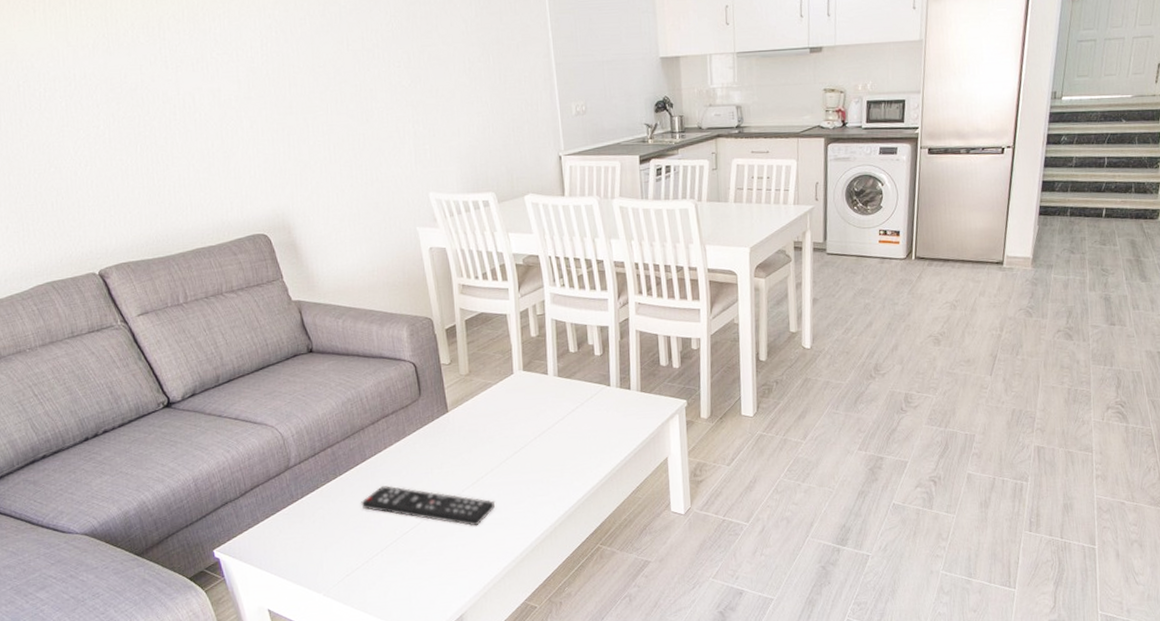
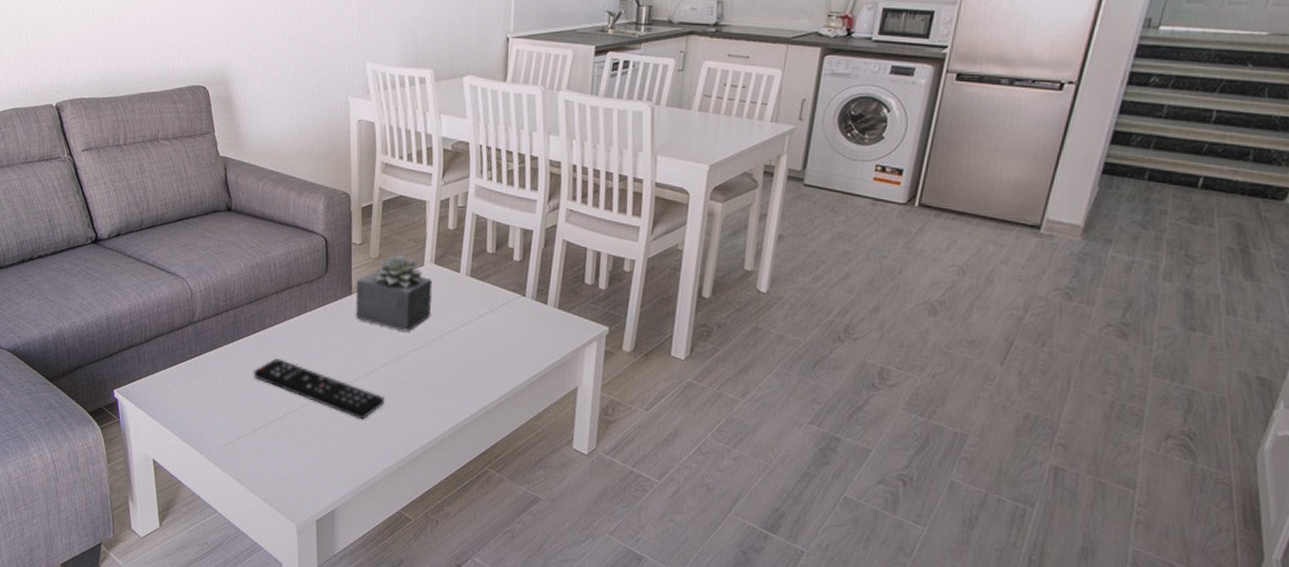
succulent plant: none [451,366,527,437] -> present [355,254,433,332]

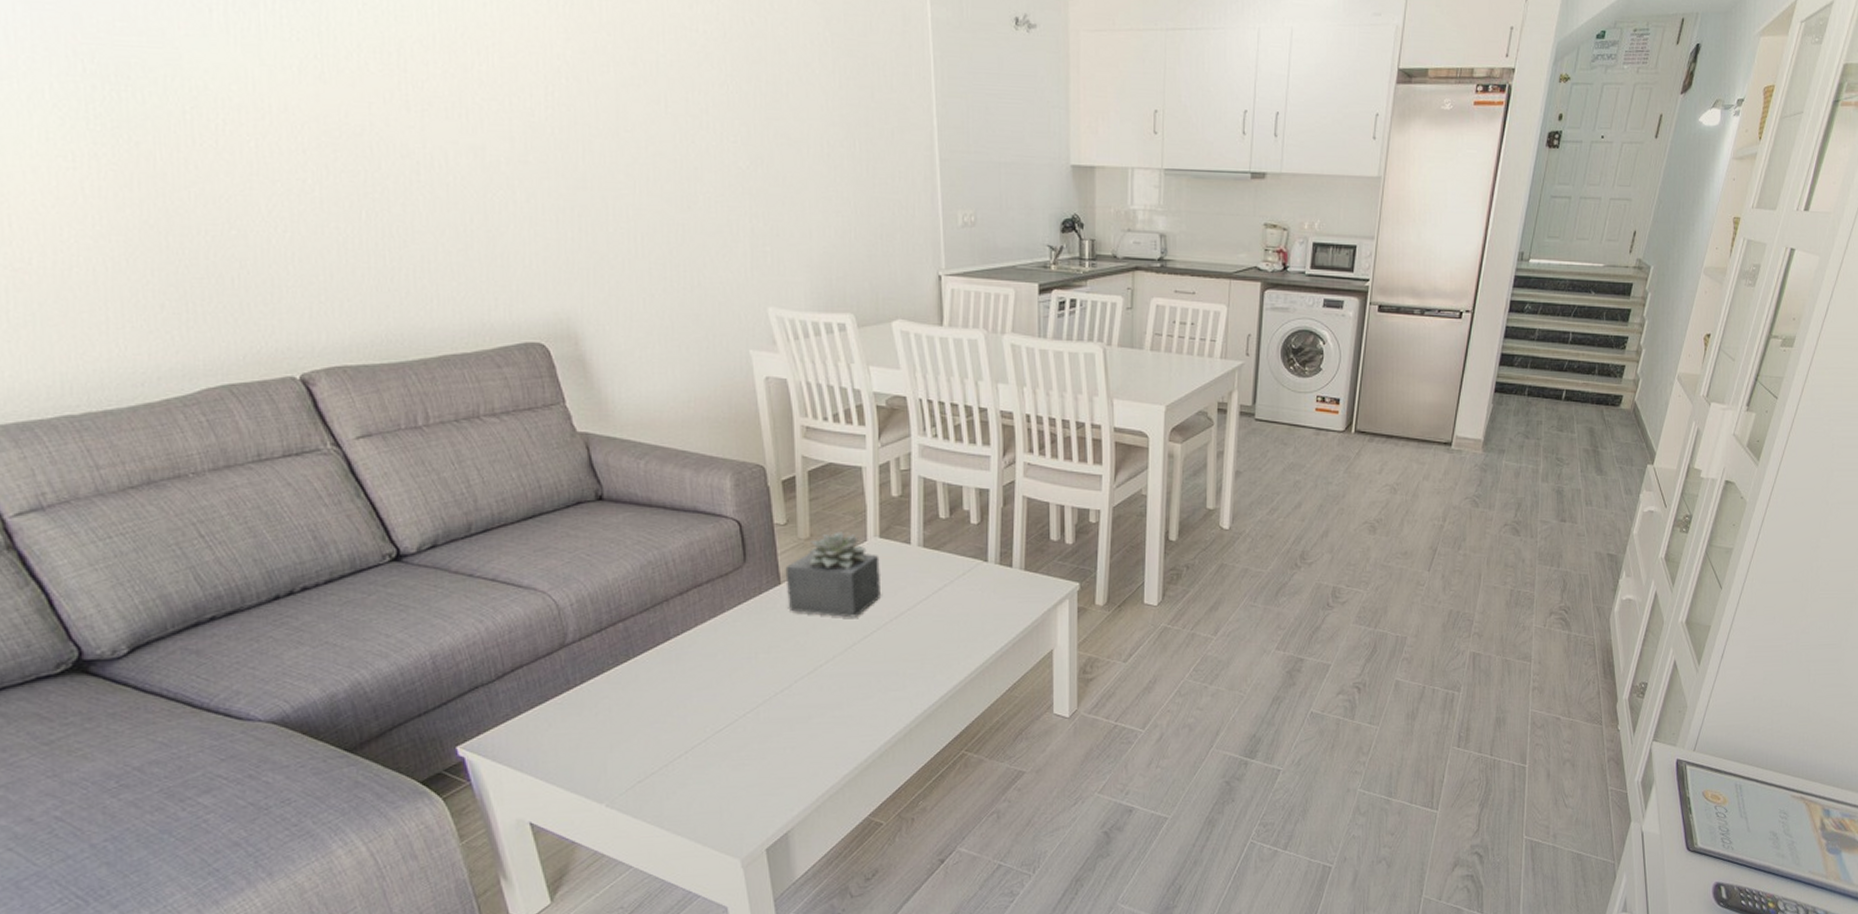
remote control: present [253,358,384,420] -> none [661,672,835,725]

